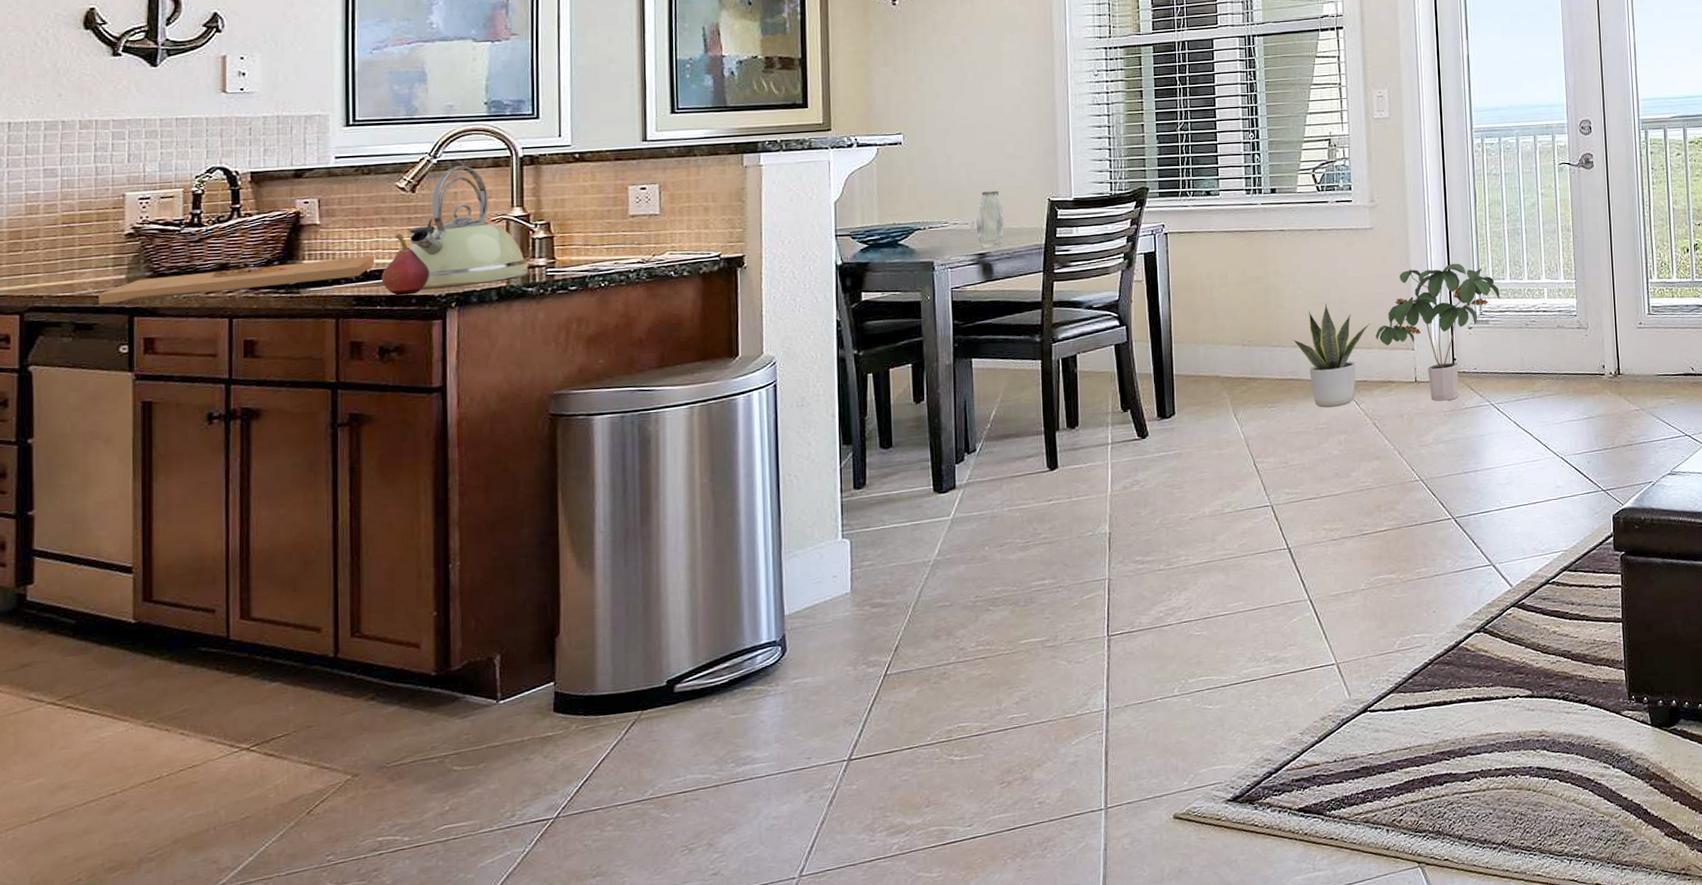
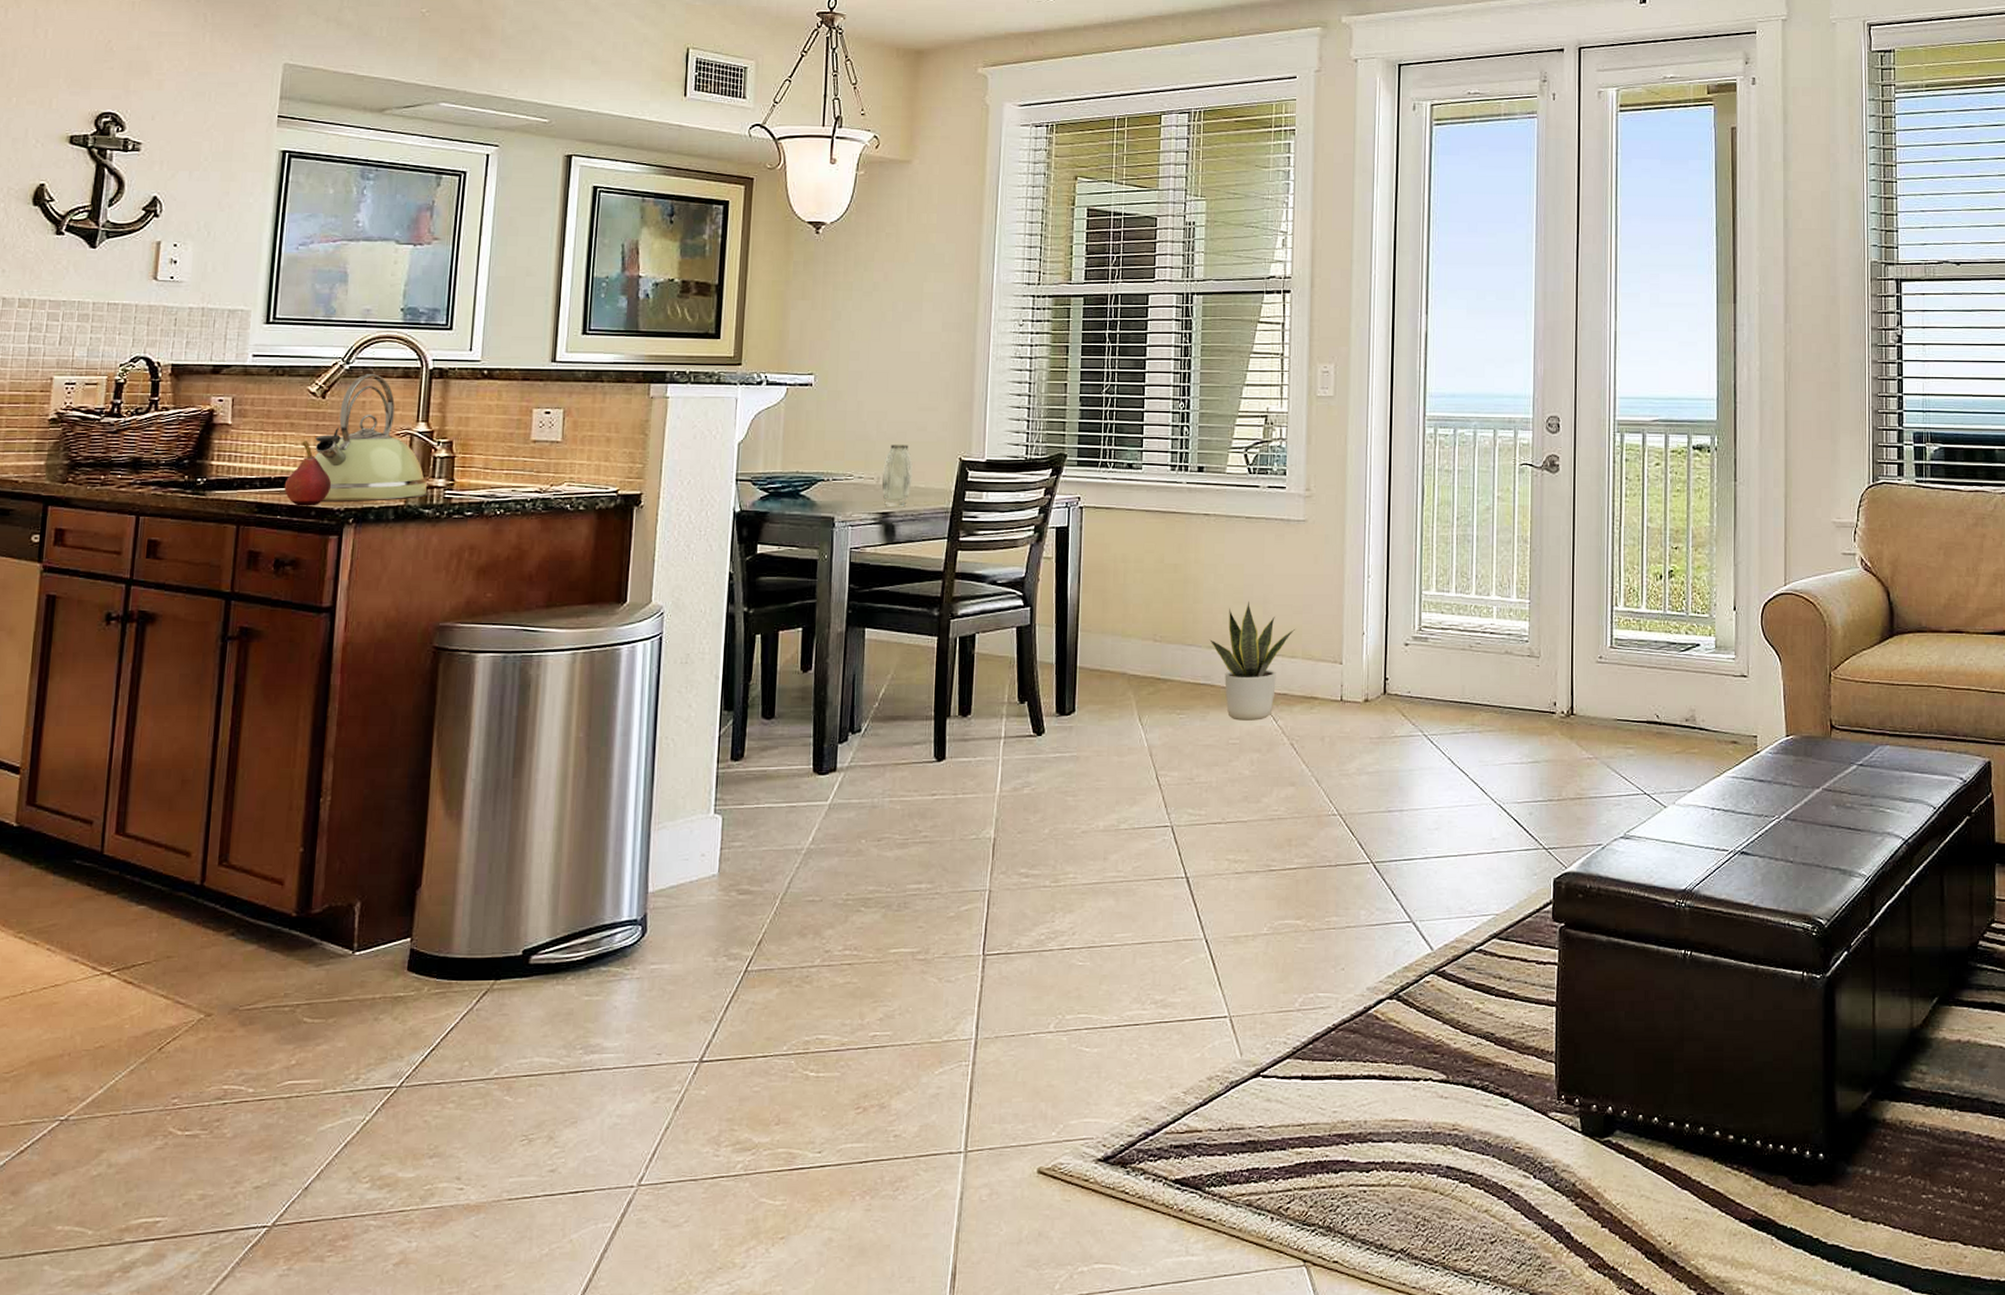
platter: present [98,255,375,305] -> none [17,461,281,490]
potted plant: present [1376,263,1500,402] -> none [1301,568,1443,727]

